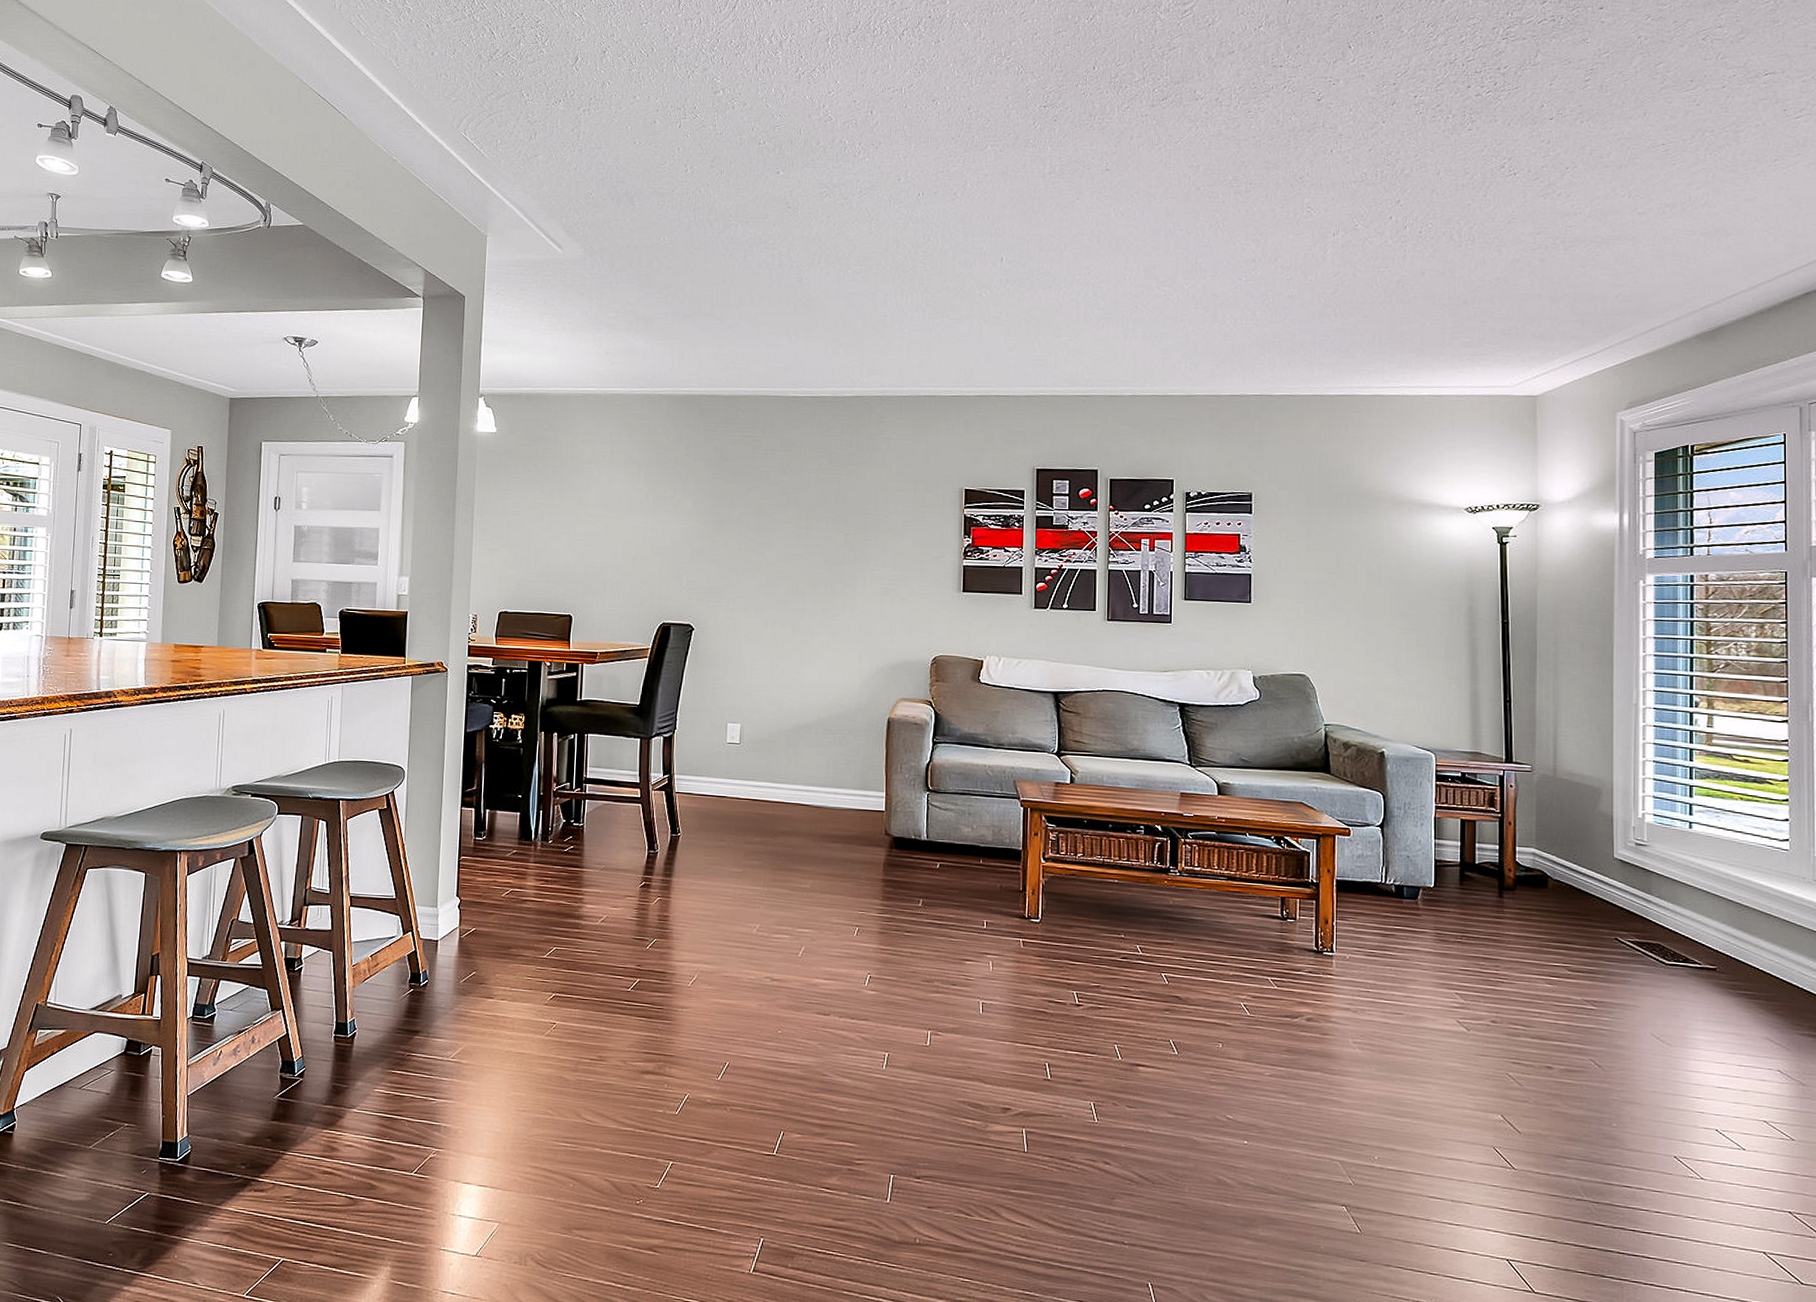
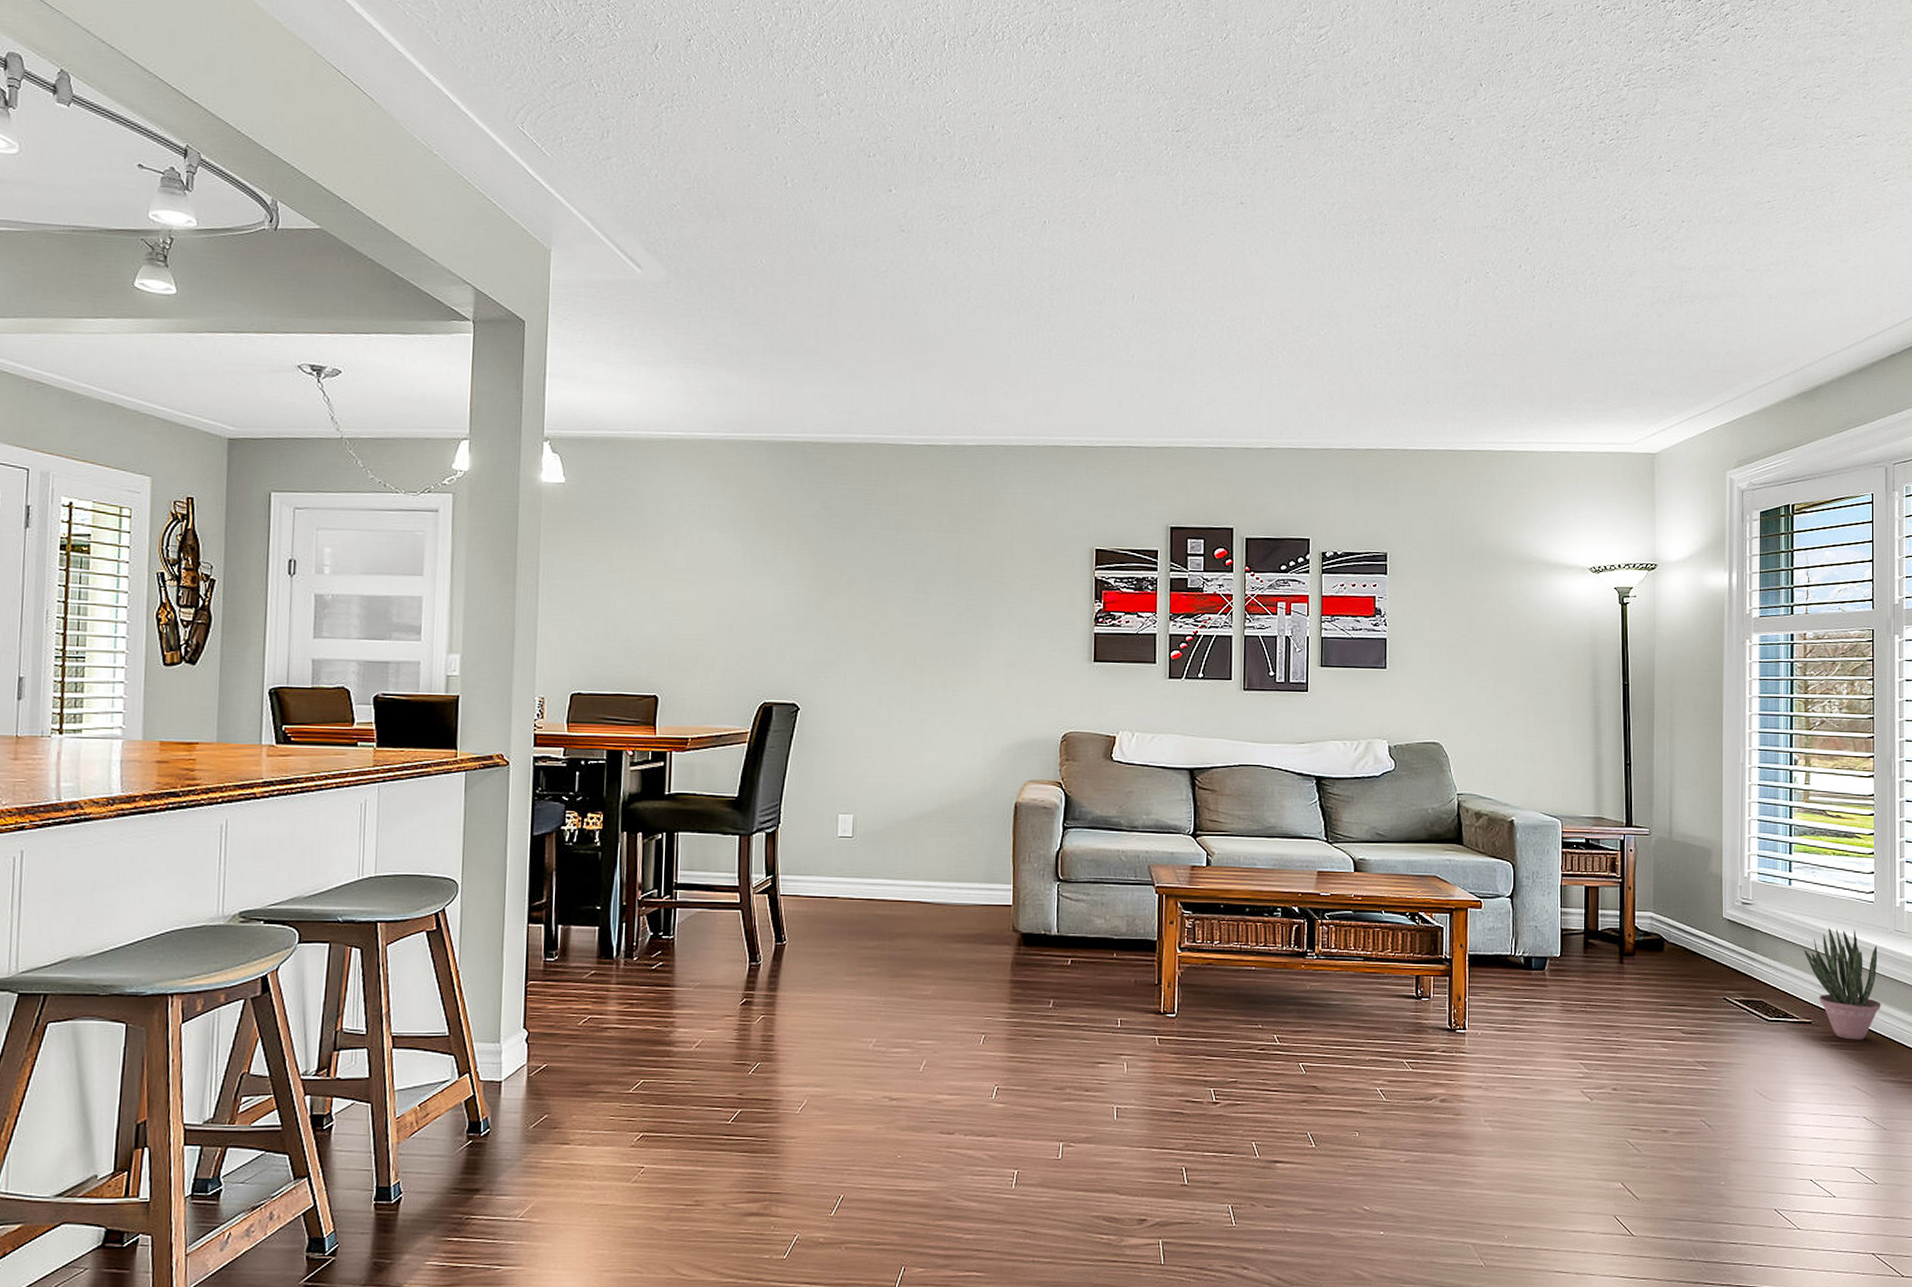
potted plant: none [1707,873,1798,991] -> present [1804,927,1881,1040]

